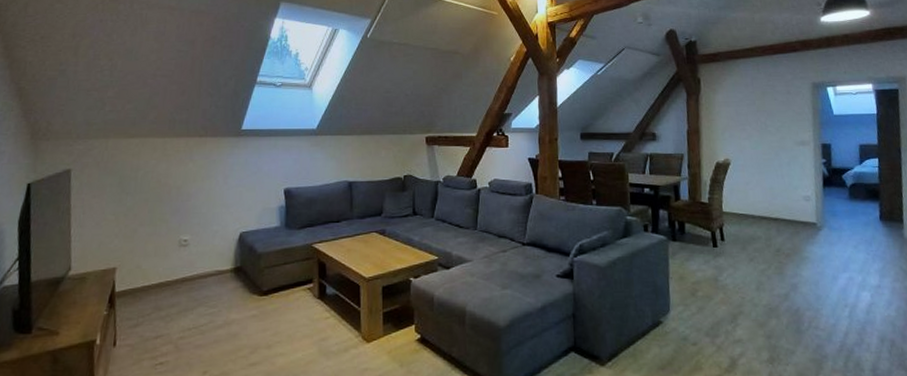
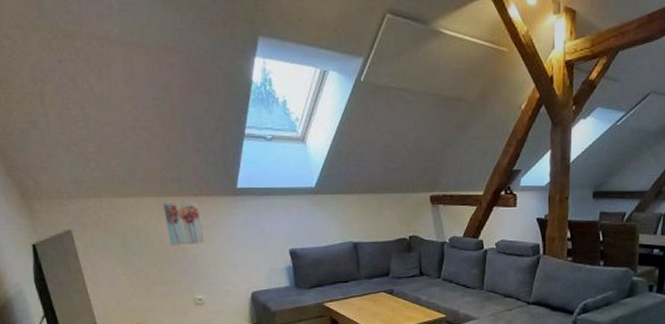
wall art: none [166,143,201,185] -> present [163,202,205,246]

